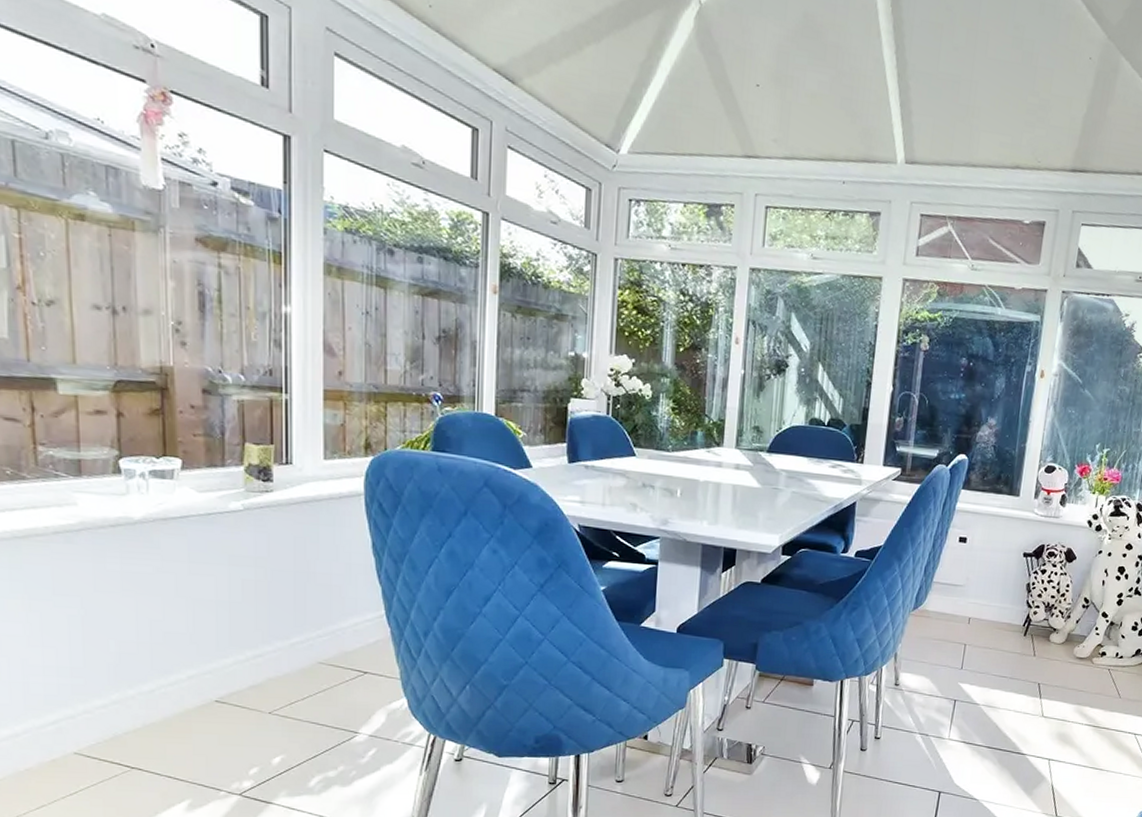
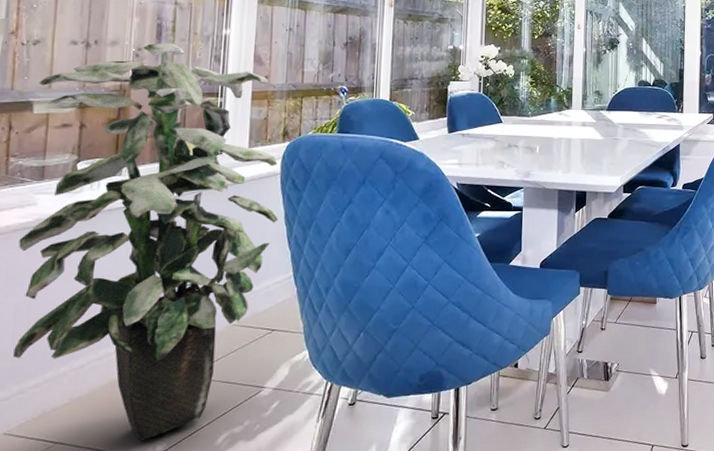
indoor plant: none [60,316,364,775] -> present [13,42,278,440]

